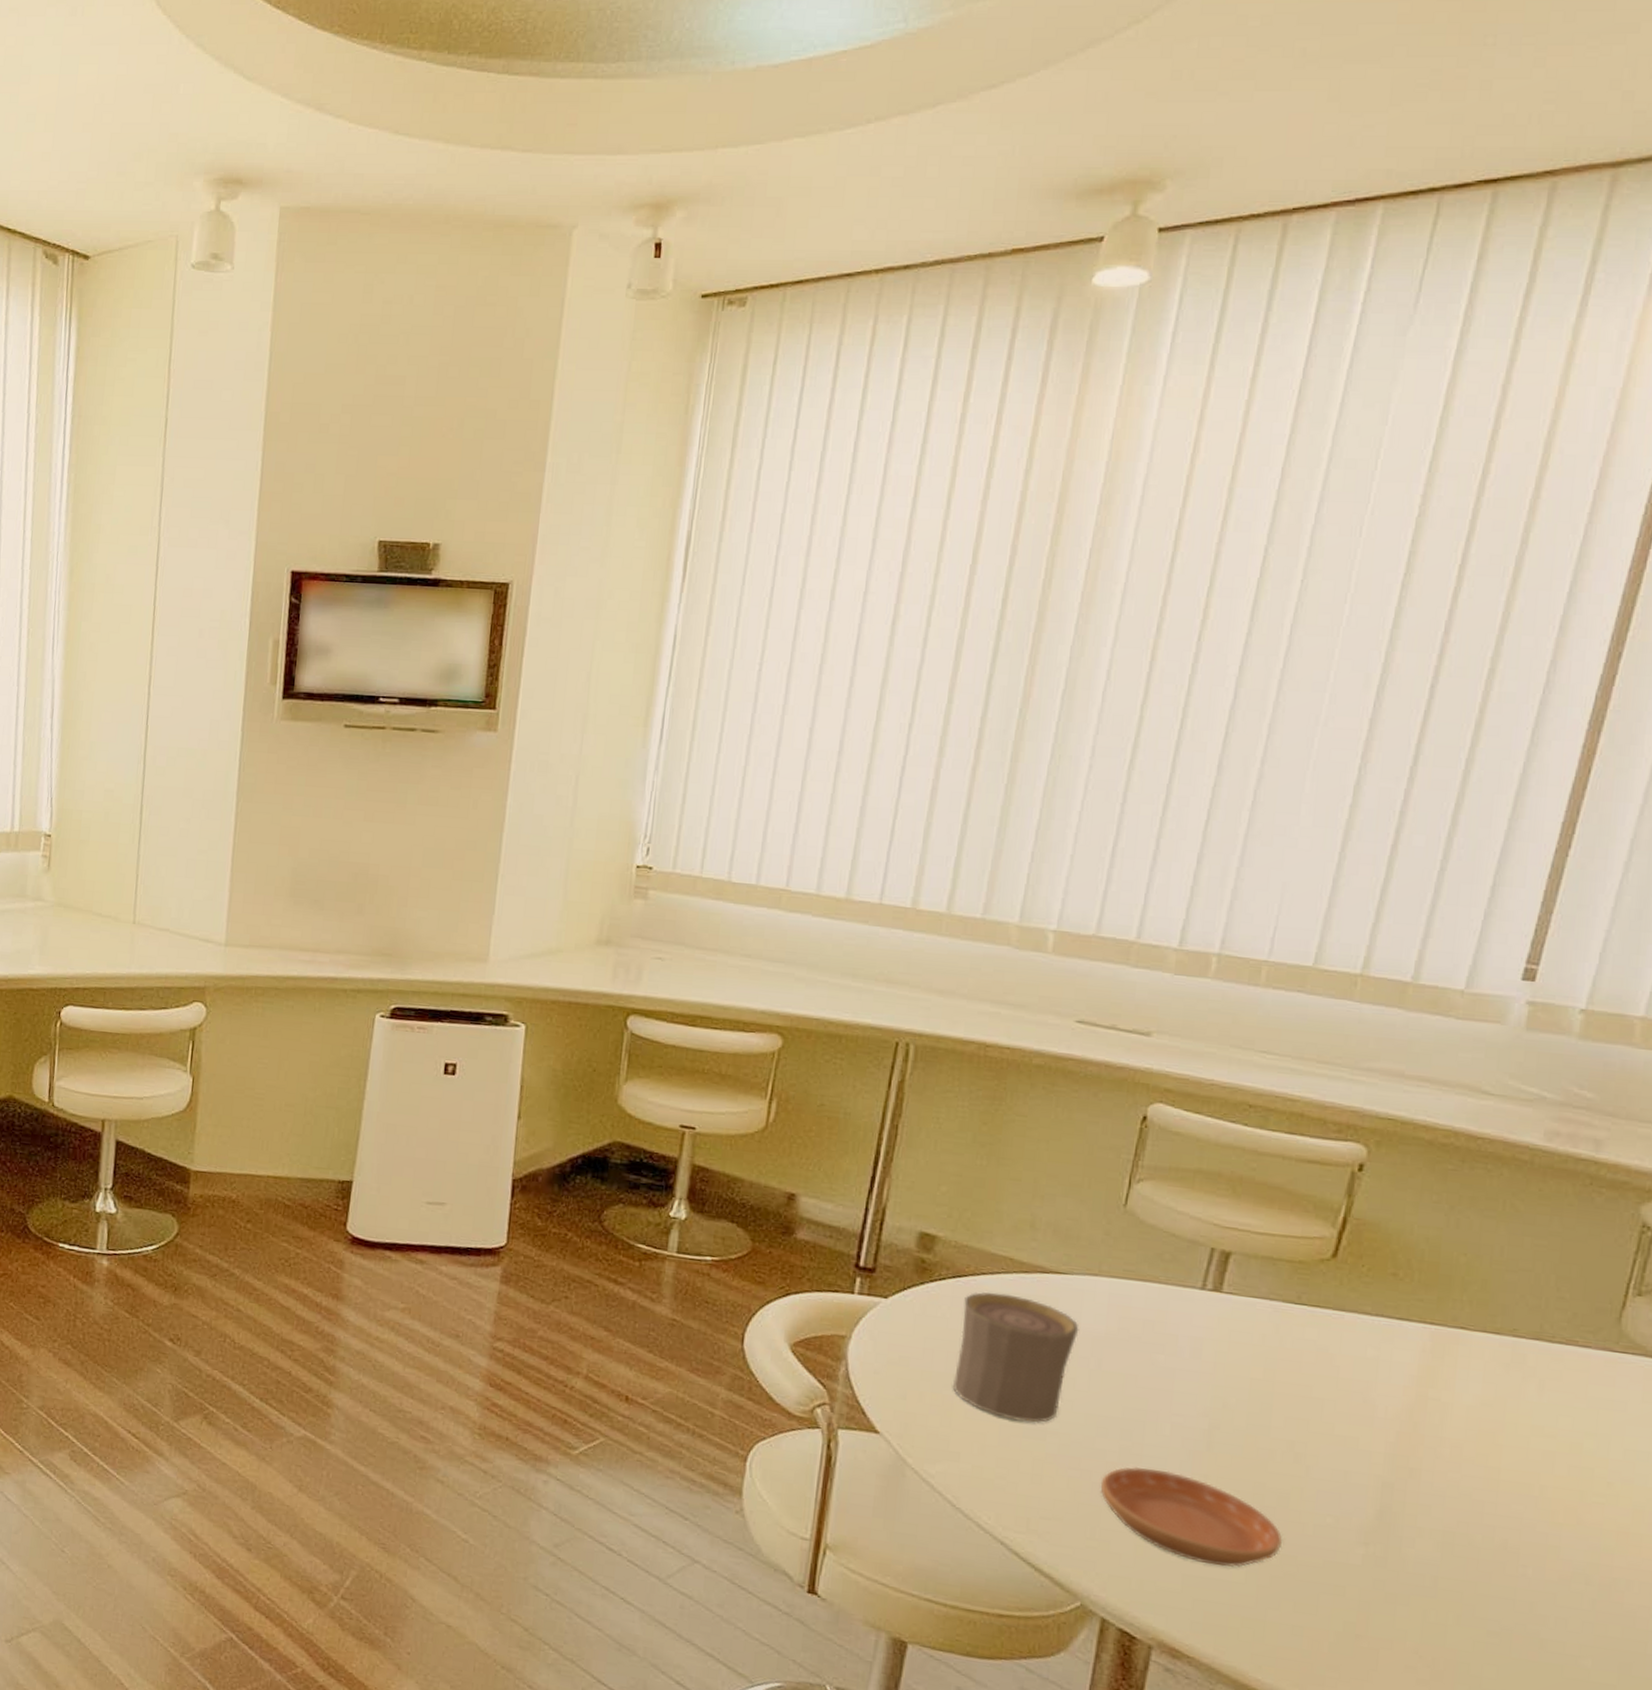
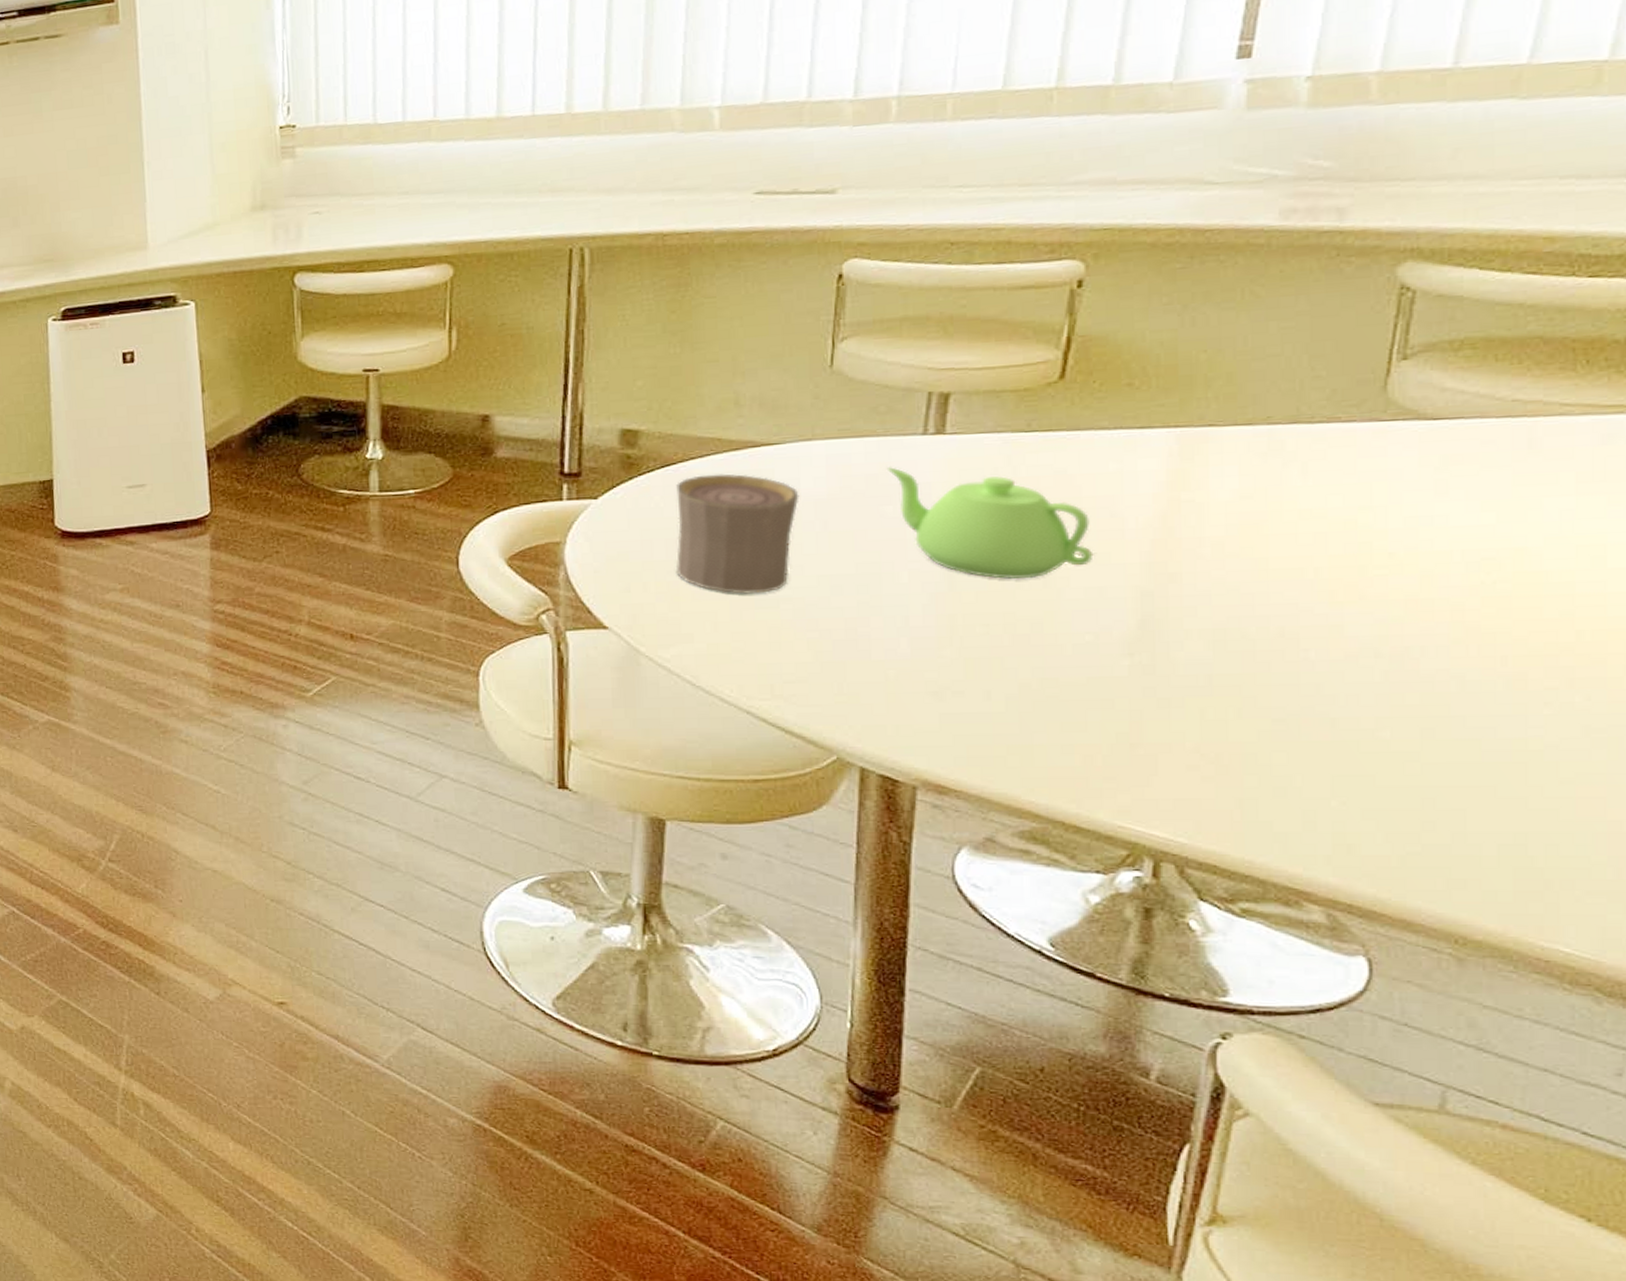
saucer: present [1100,1466,1283,1568] -> none [842,617,1041,700]
teapot: none [1163,1316,1344,1451] -> present [886,467,1092,579]

